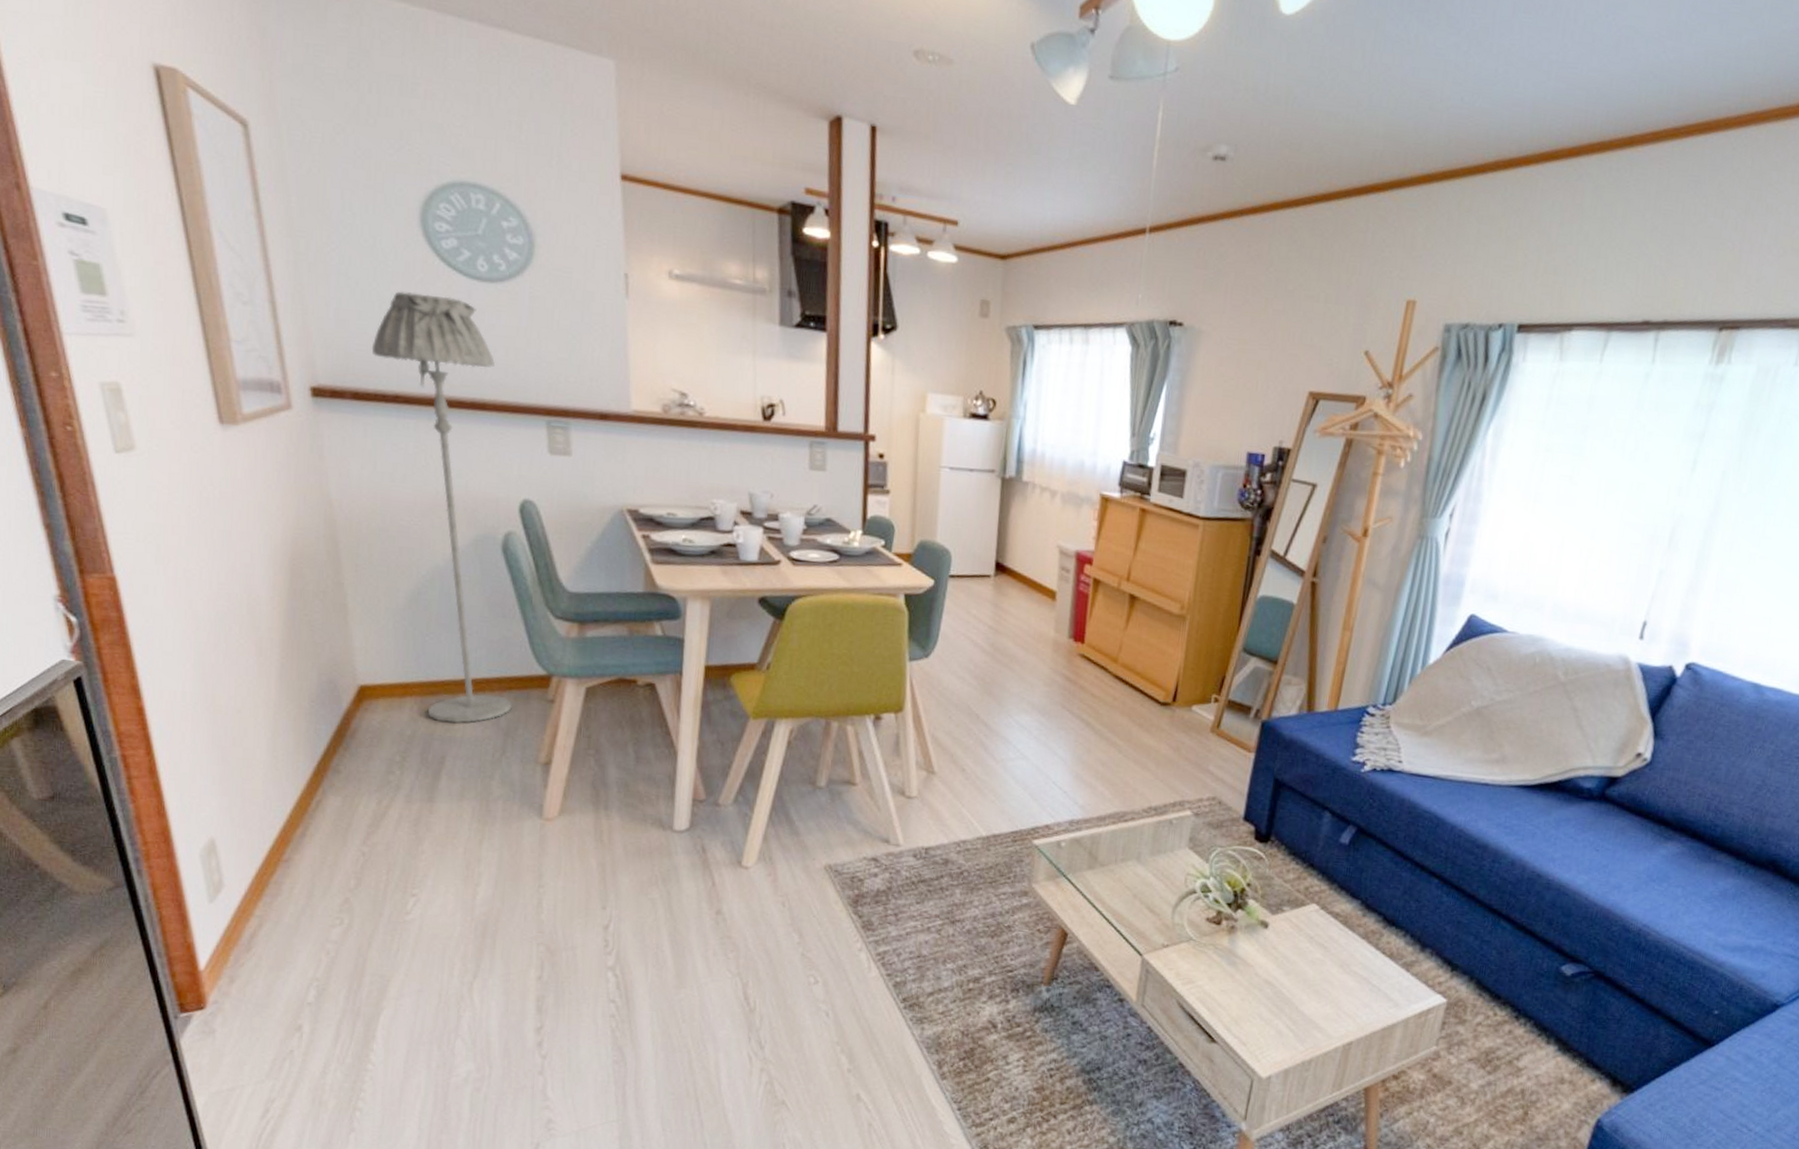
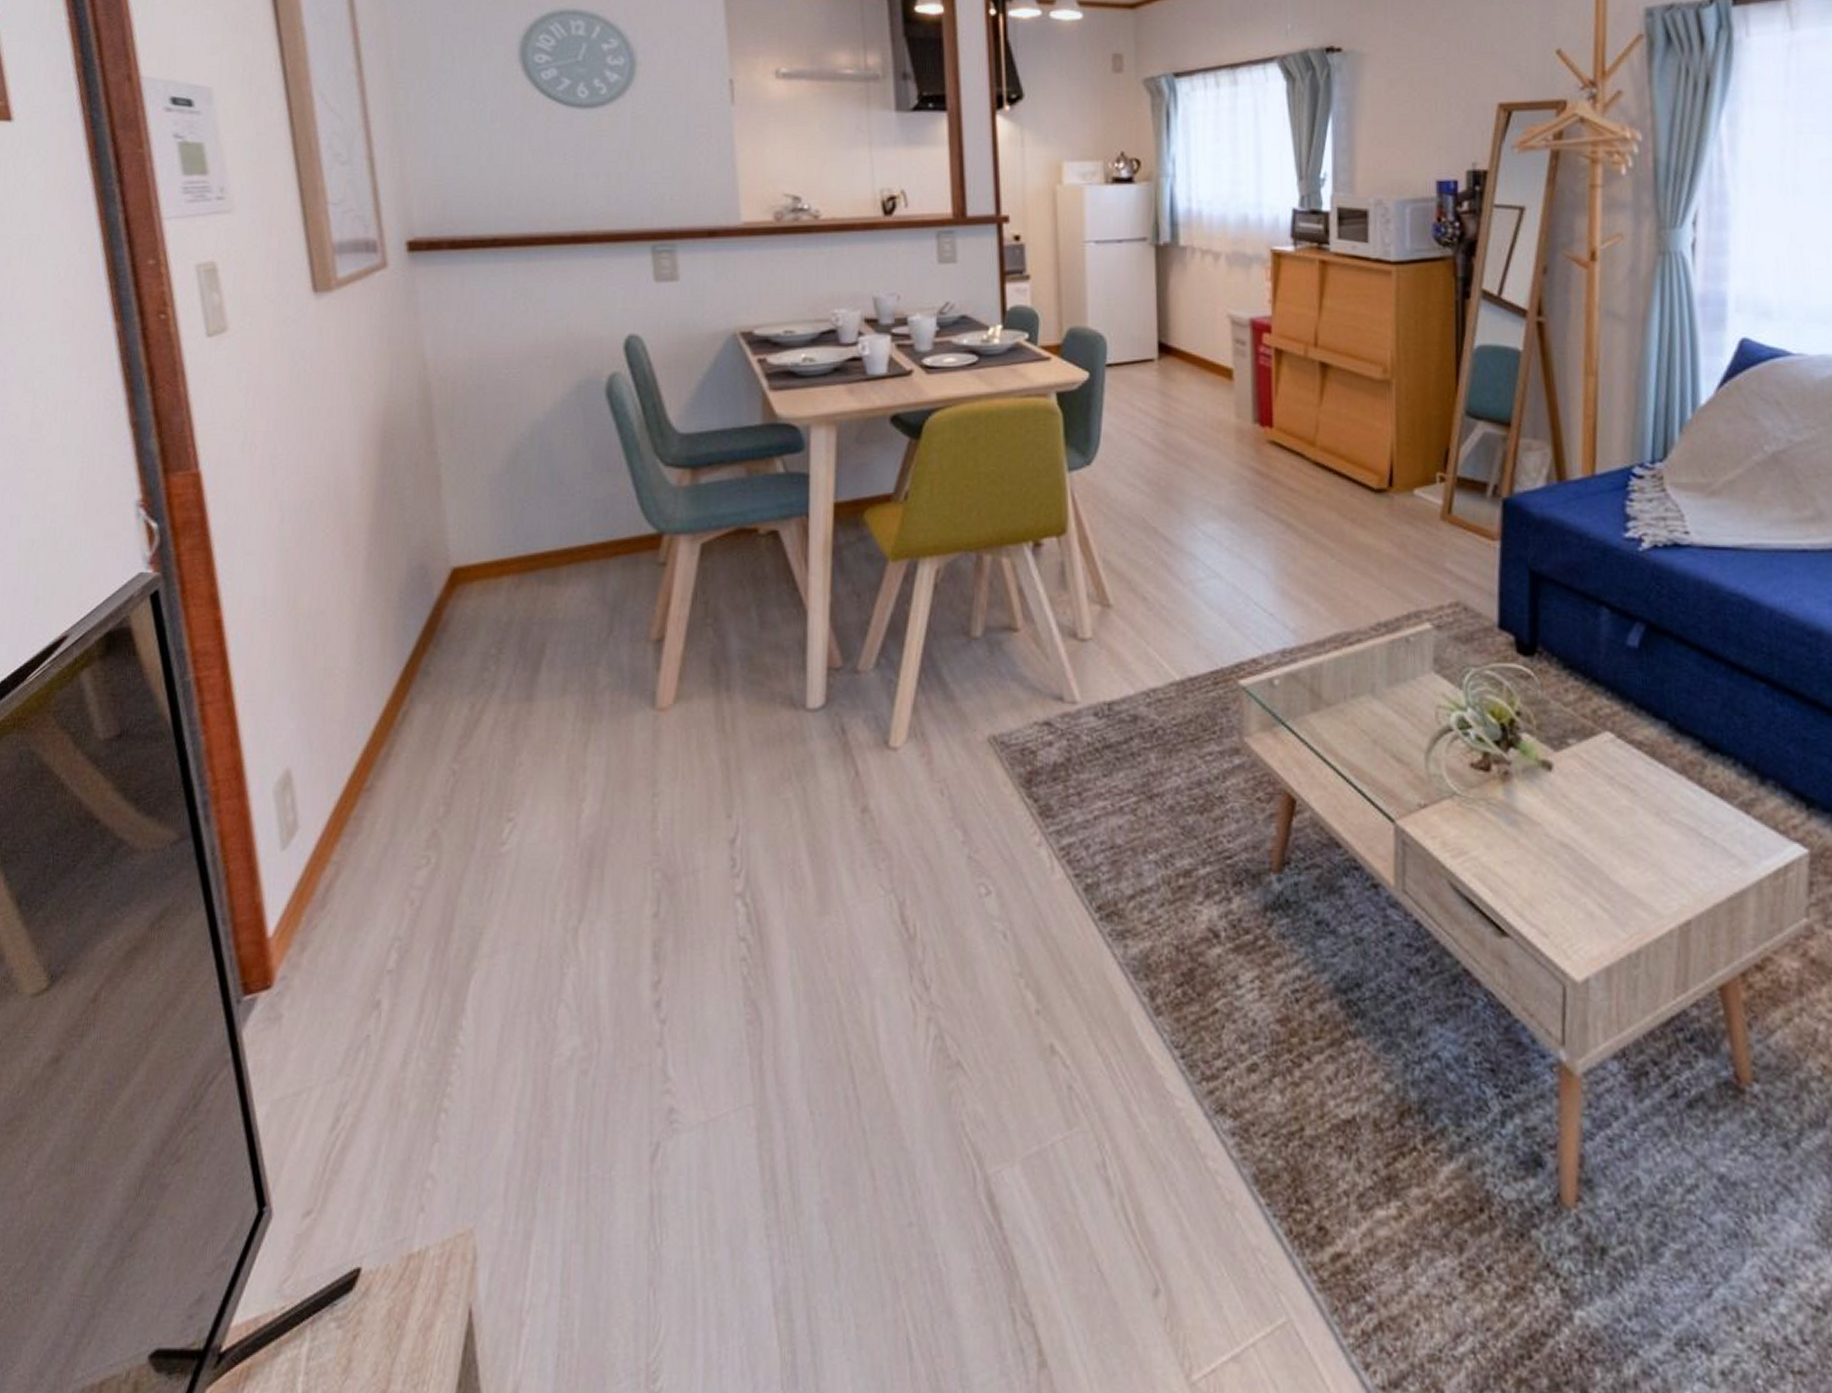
floor lamp: present [371,291,512,724] -> none [469,128,619,602]

